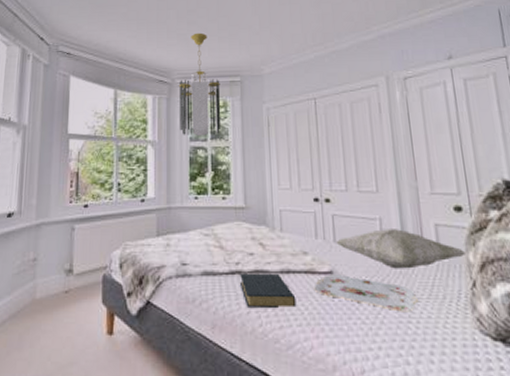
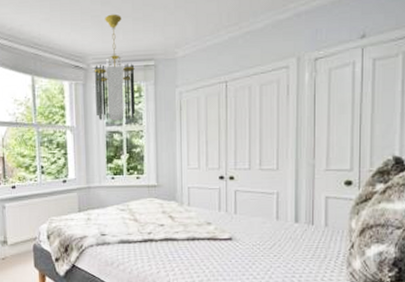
hardback book: present [240,273,297,308] -> none [152,240,199,268]
serving tray: present [313,275,418,312] -> none [215,241,302,269]
decorative pillow: present [336,229,467,269] -> none [236,201,350,235]

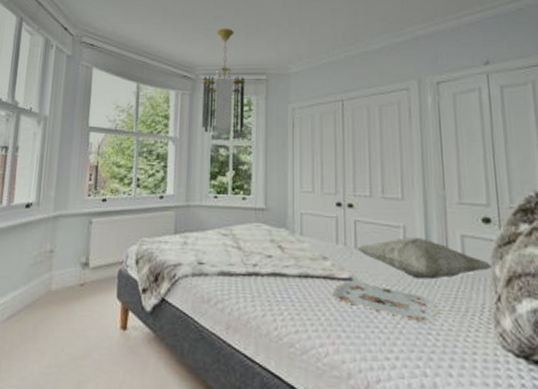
serving tray: none [215,241,302,269] -> present [332,281,439,324]
decorative pillow: none [236,201,350,235] -> present [357,237,493,280]

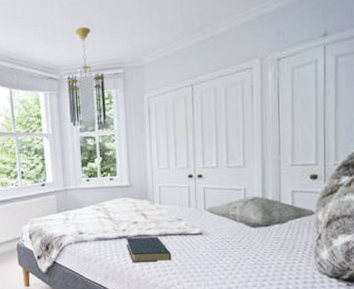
hardback book: none [257,275,313,313] -> present [126,236,172,262]
serving tray: present [332,281,439,324] -> none [186,235,271,261]

